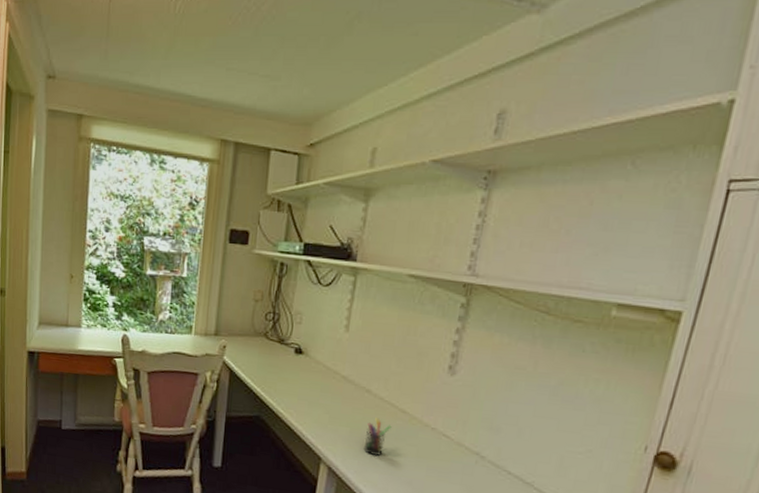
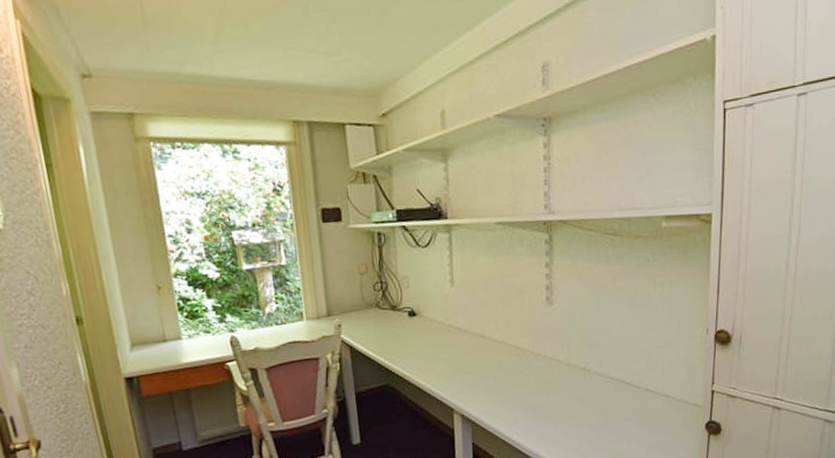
pen holder: present [363,418,392,456] -> none [488,359,509,394]

